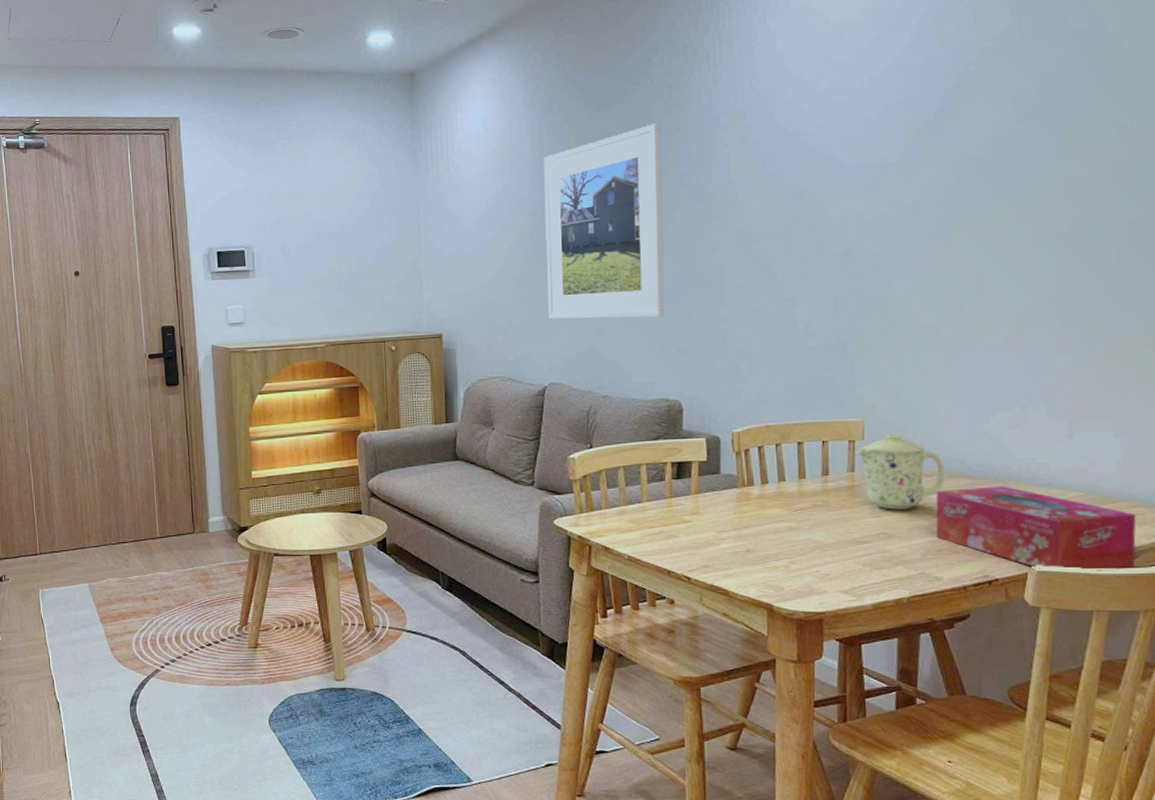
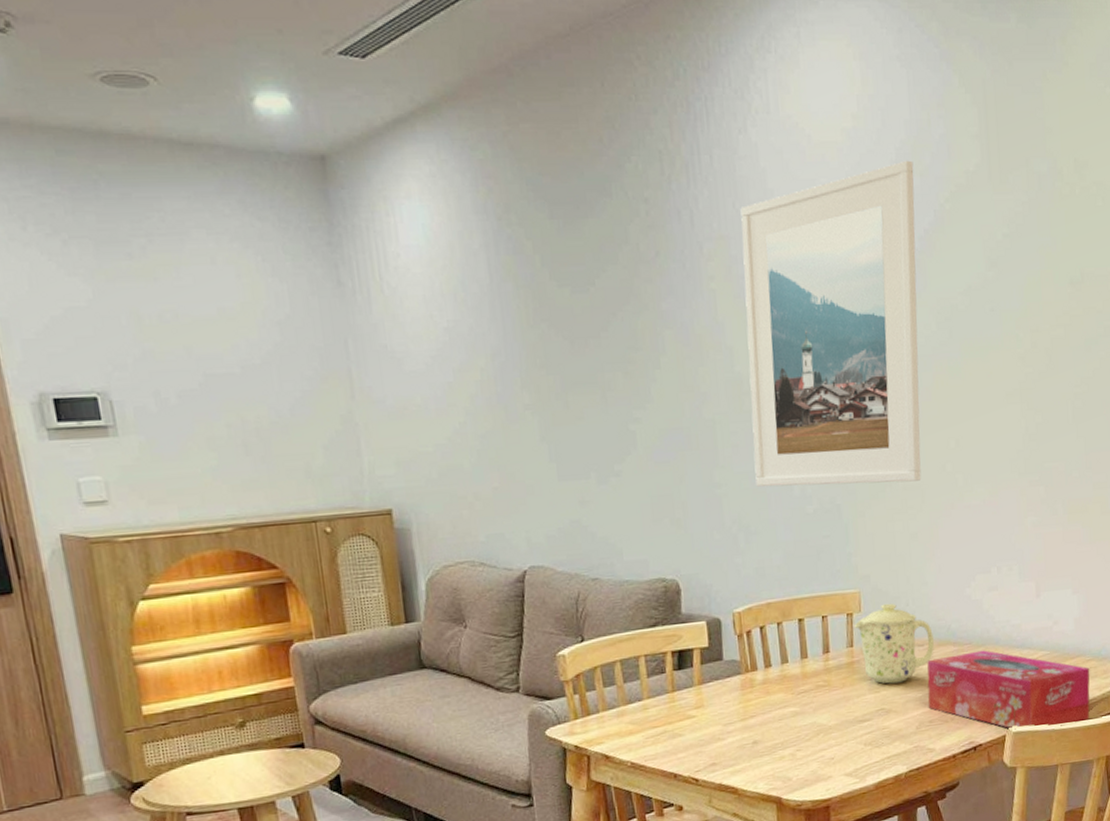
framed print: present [543,123,665,320] -> none [503,246,656,488]
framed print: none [757,31,936,323] -> present [740,160,922,487]

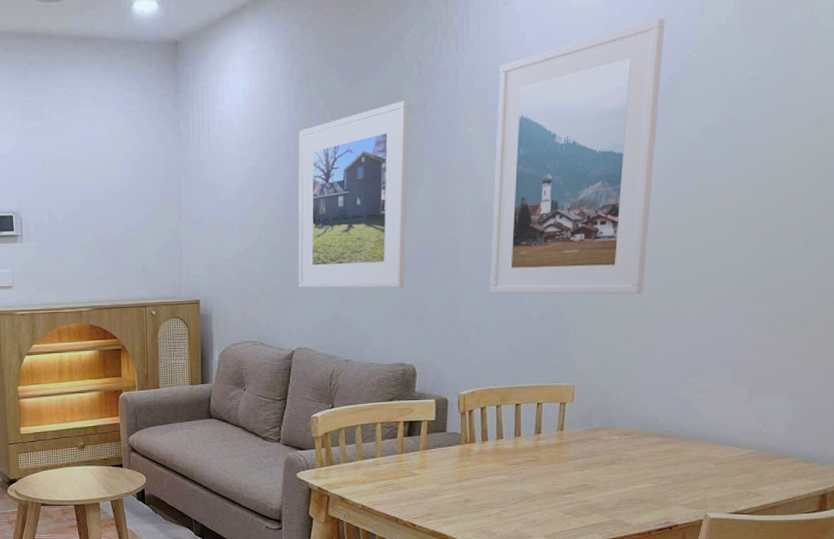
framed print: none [503,246,656,488] -> present [298,100,408,289]
mug: present [854,603,934,684] -> none [566,396,640,465]
tissue box: present [927,650,1090,730] -> none [628,444,797,518]

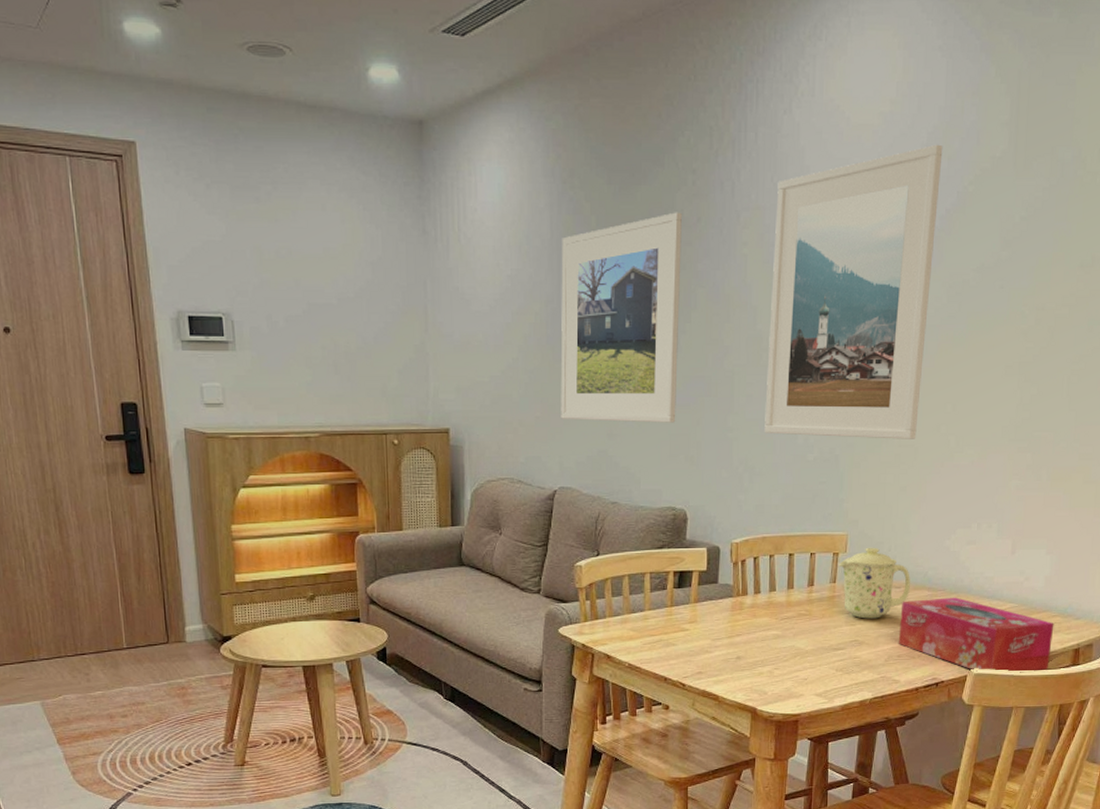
mug: none [566,396,640,465] -> present [839,547,910,619]
tissue box: none [628,444,797,518] -> present [898,597,1054,673]

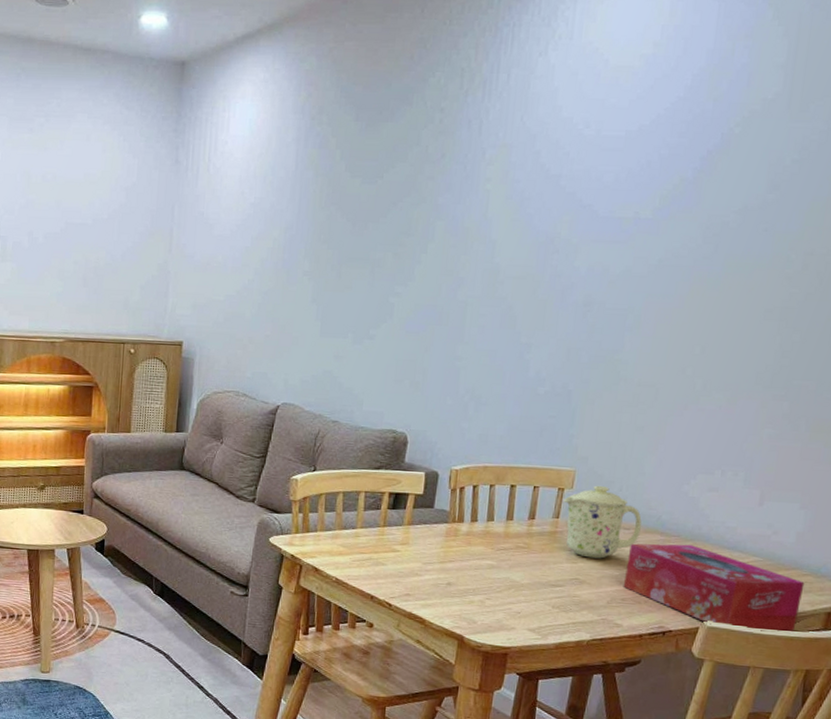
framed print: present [560,212,682,423] -> none [290,148,426,349]
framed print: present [765,144,943,439] -> none [494,86,709,380]

